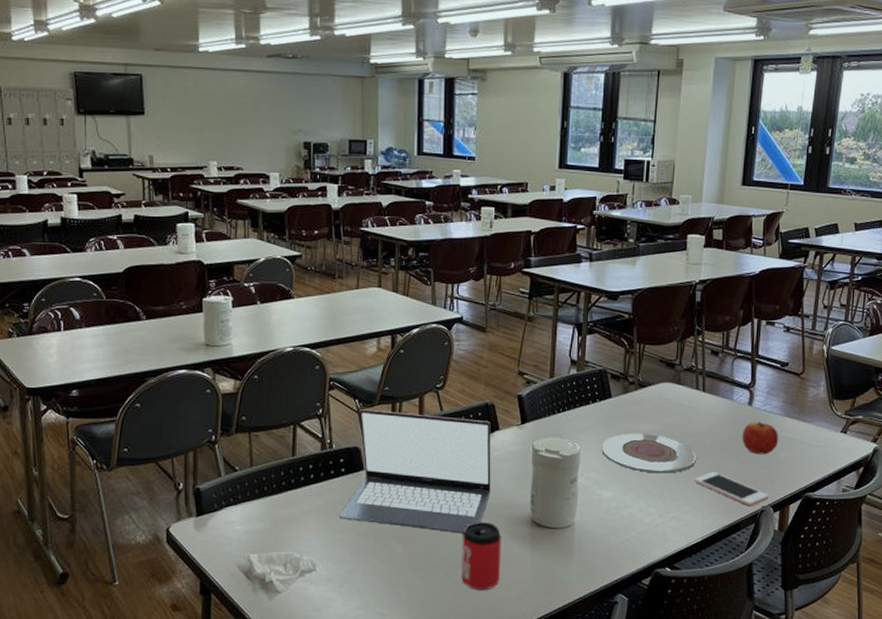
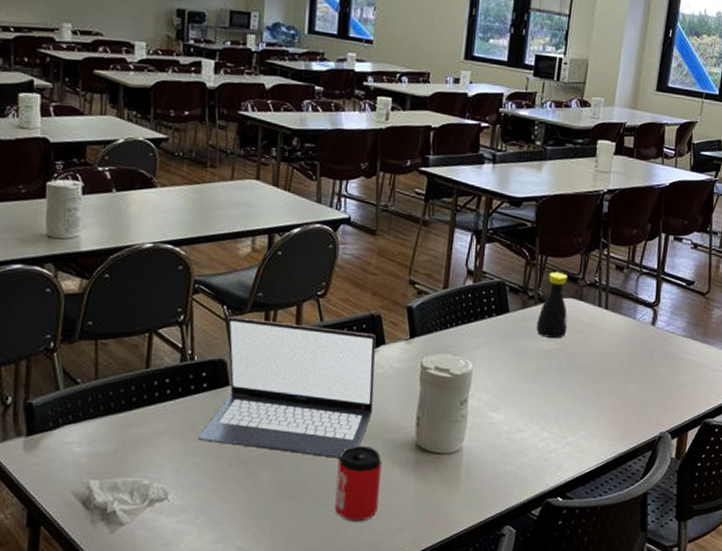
plate: present [601,433,696,473] -> none [495,351,595,396]
bottle: none [638,358,668,421] -> present [536,271,568,339]
cell phone: present [694,471,769,507] -> none [591,394,668,433]
apple: present [742,421,779,455] -> none [643,342,681,378]

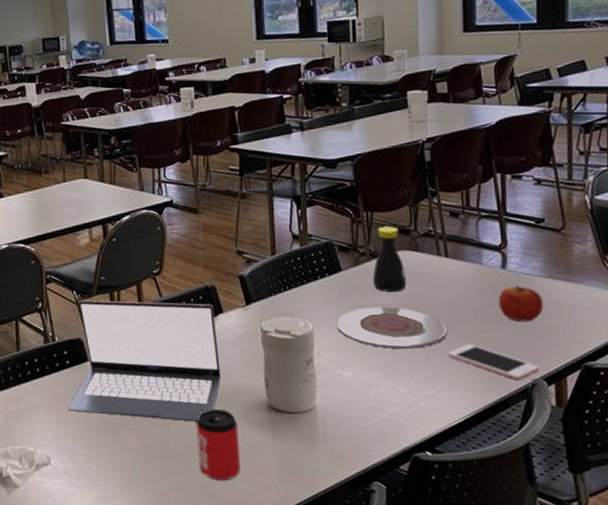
plate: none [495,351,595,396] -> present [336,306,447,349]
cell phone: none [591,394,668,433] -> present [447,343,540,381]
apple: none [643,342,681,378] -> present [498,285,544,323]

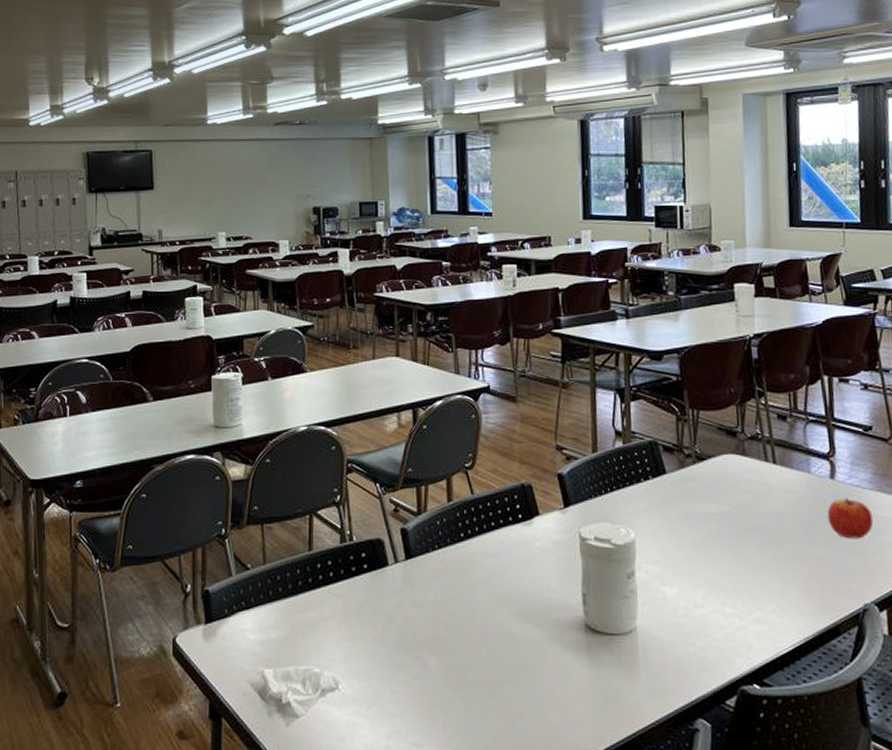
laptop: present [68,300,221,422] -> none [363,494,534,642]
can: present [196,408,241,481] -> none [505,626,553,714]
plate: present [336,306,447,349] -> none [660,515,775,565]
bottle: present [373,225,407,293] -> none [698,426,734,500]
cell phone: present [447,343,540,381] -> none [775,561,871,605]

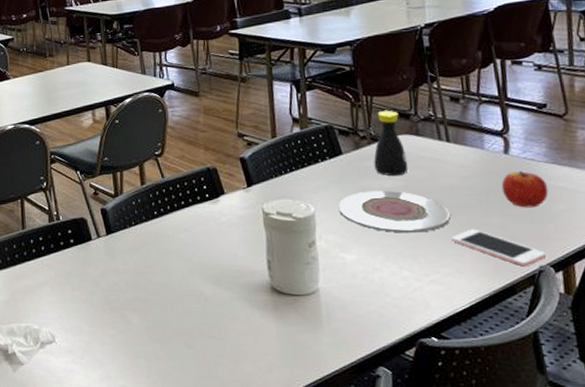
plate: none [660,515,775,565] -> present [338,190,450,233]
bottle: none [698,426,734,500] -> present [374,110,409,177]
cell phone: none [775,561,871,605] -> present [451,228,547,267]

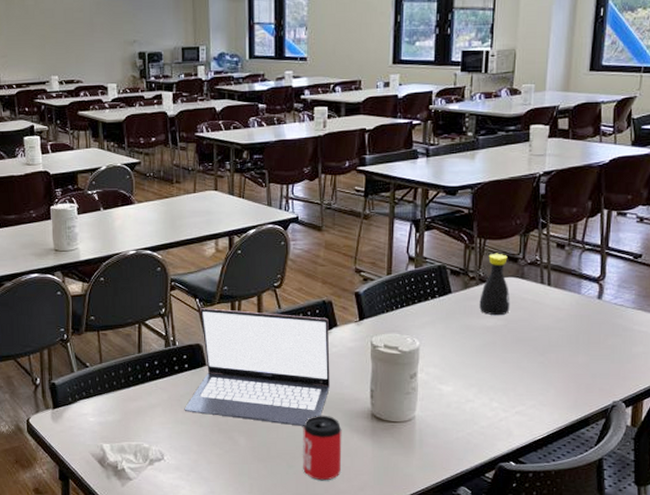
laptop: none [72,180,223,302] -> present [184,308,330,426]
can: none [199,289,244,362] -> present [303,415,342,481]
plate: present [338,190,450,233] -> none [441,328,541,368]
cell phone: present [451,228,547,267] -> none [539,366,621,402]
apple: present [501,170,549,208] -> none [590,314,632,349]

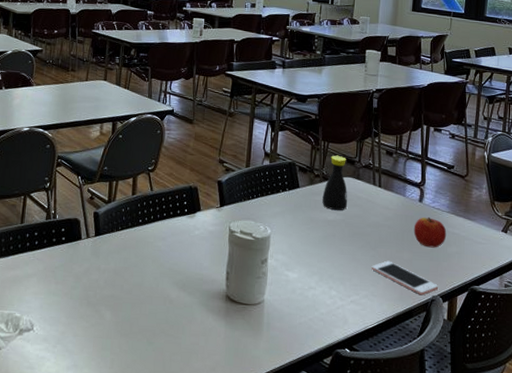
laptop: present [184,308,330,426] -> none [57,185,194,304]
can: present [303,415,342,481] -> none [161,293,199,359]
cell phone: none [539,366,621,402] -> present [371,260,439,296]
apple: none [590,314,632,349] -> present [413,216,447,248]

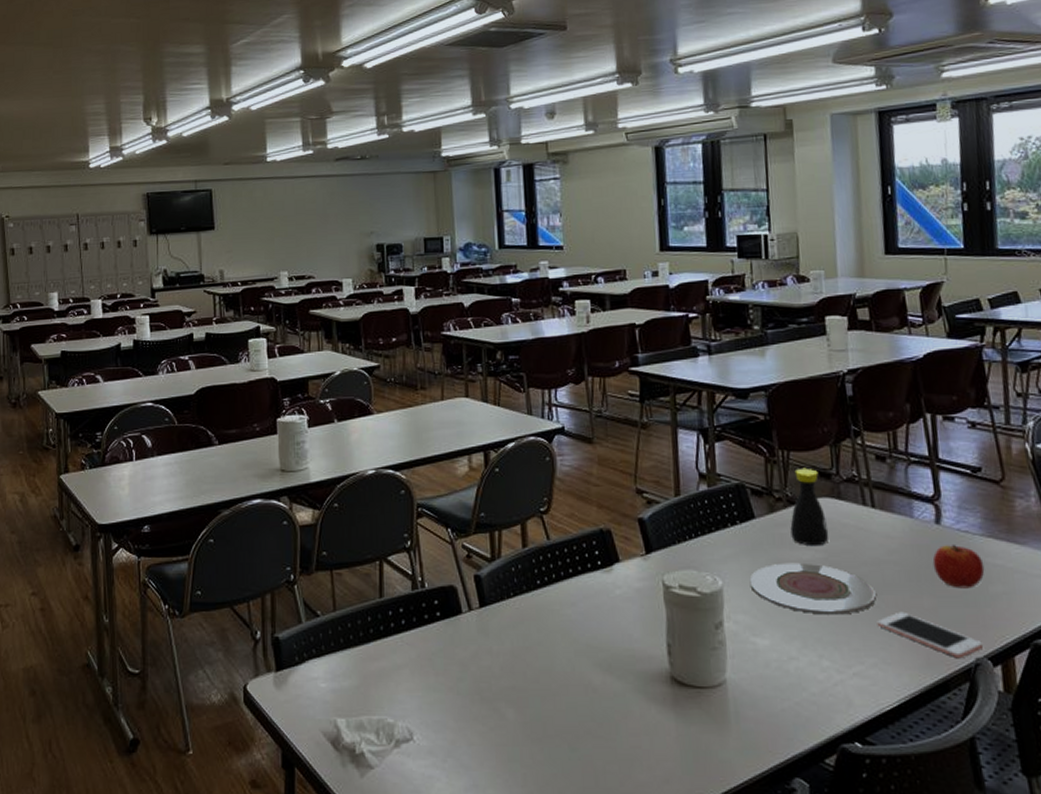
plate: none [289,221,373,260] -> present [749,562,876,615]

